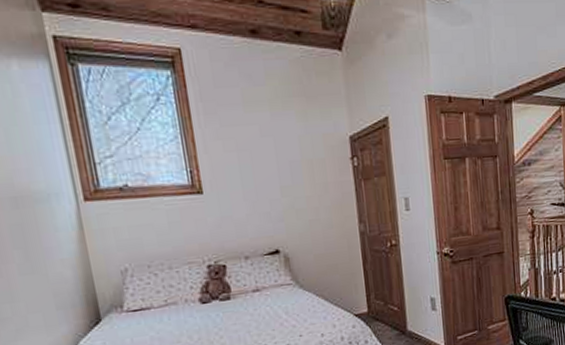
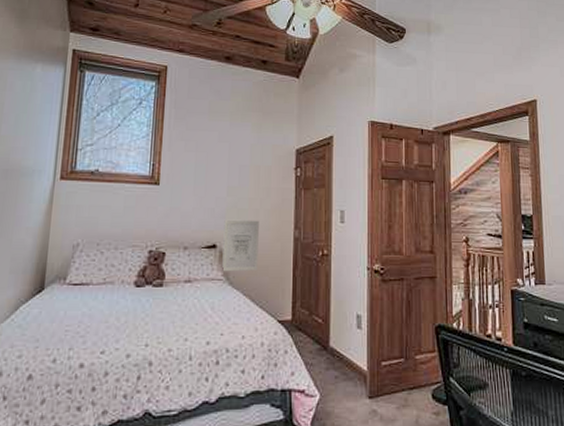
wall art: none [283,219,327,276] -> present [222,220,259,272]

